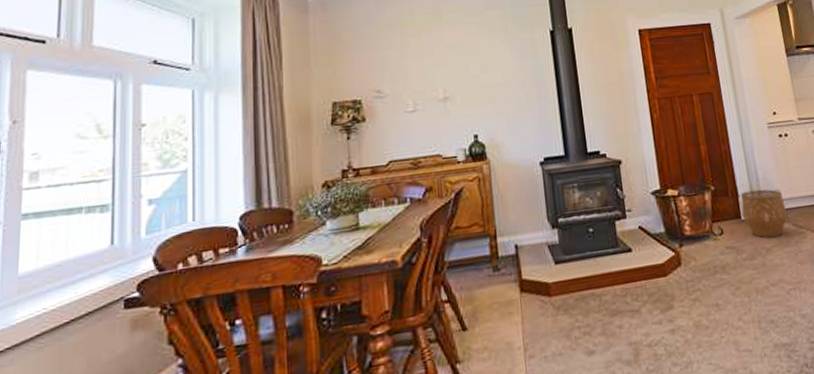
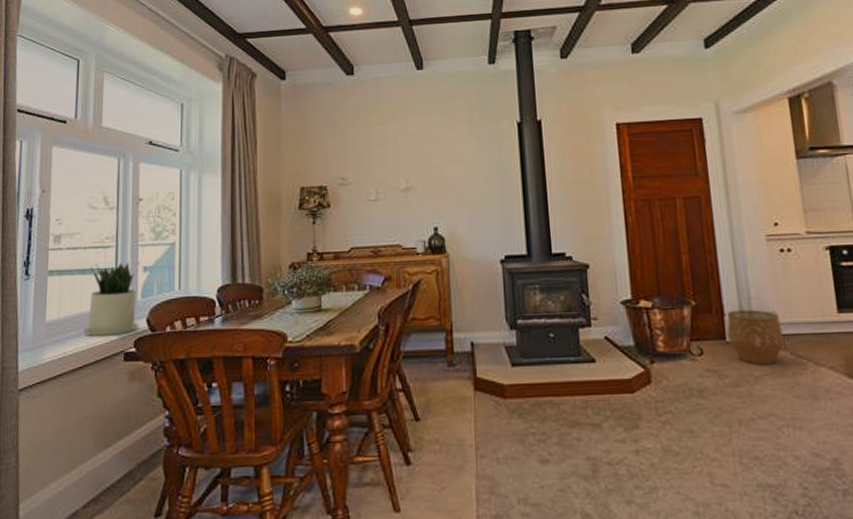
planter: none [68,195,143,285] -> present [82,262,139,336]

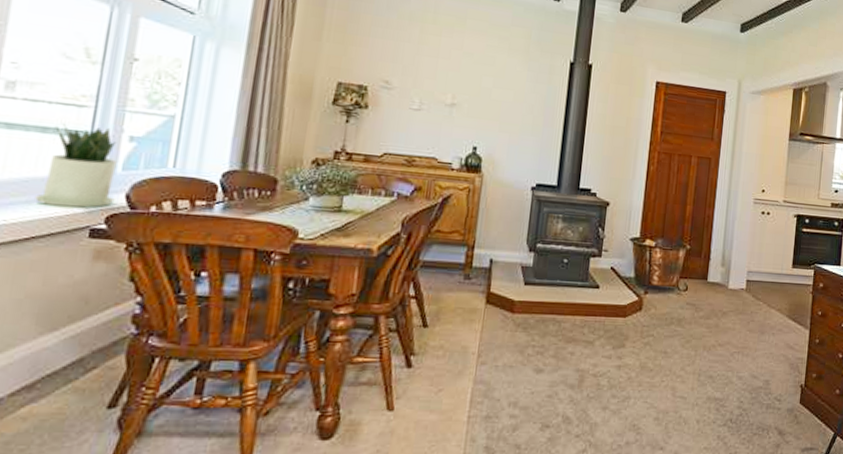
basket: present [726,309,784,365] -> none [709,256,751,303]

